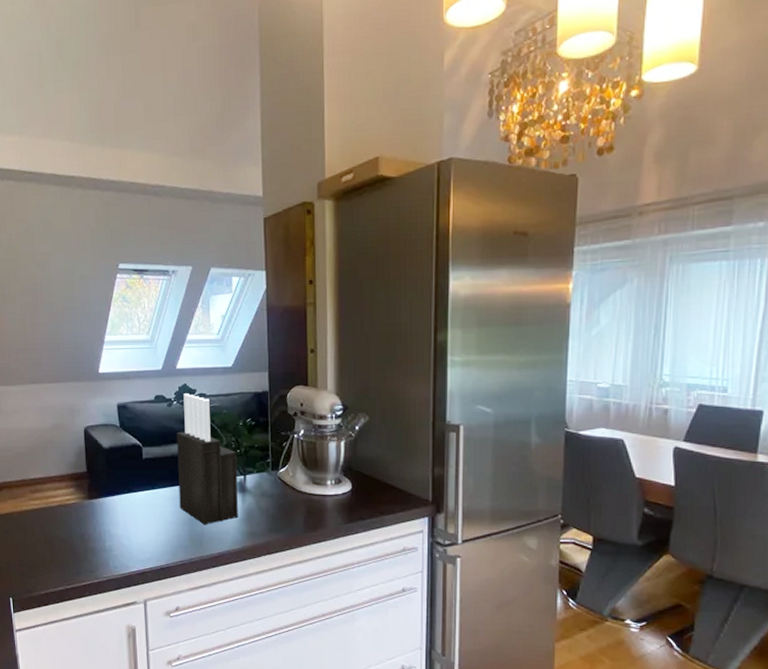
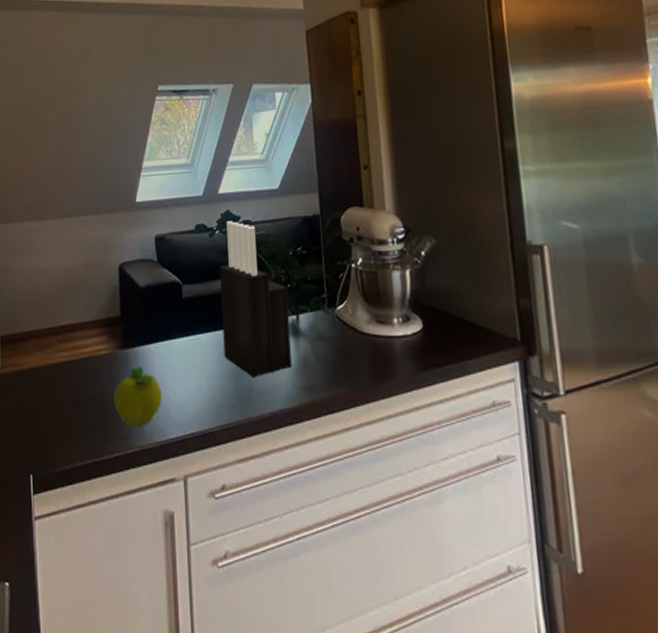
fruit: none [81,514,125,562] -> present [113,366,162,427]

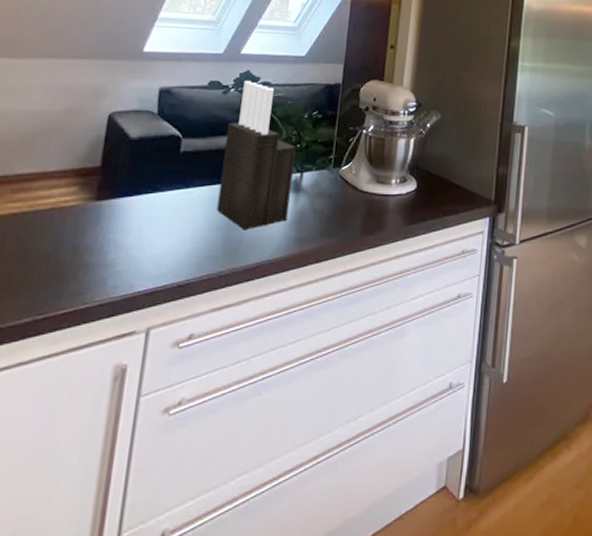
fruit: present [113,366,162,427] -> none [73,219,137,281]

